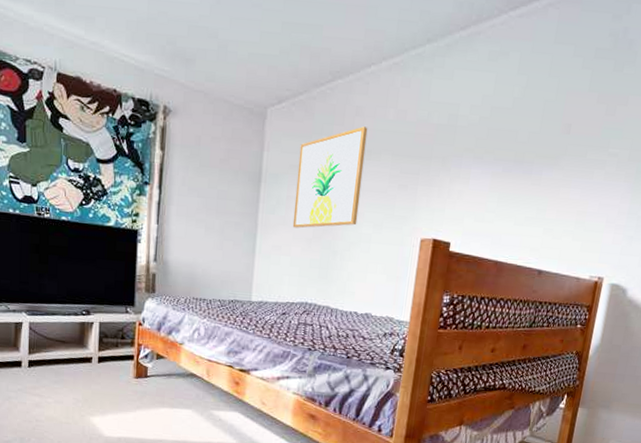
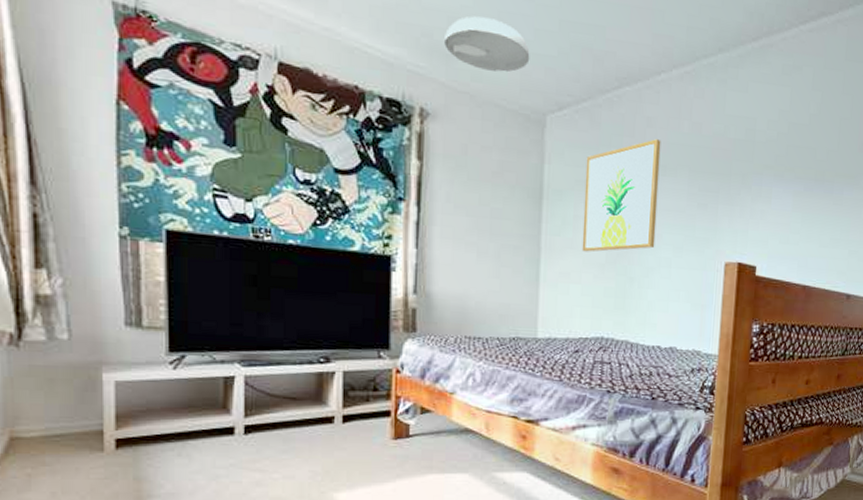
ceiling light: none [185,24,256,72] -> present [444,16,530,73]

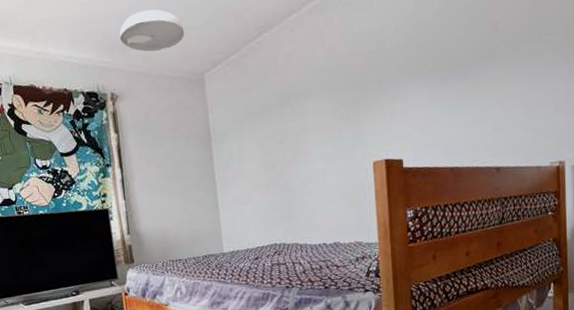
wall art: present [582,139,661,252] -> none [241,70,309,177]

